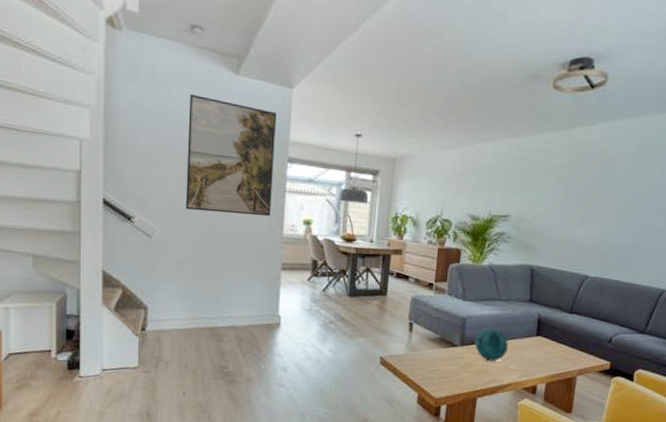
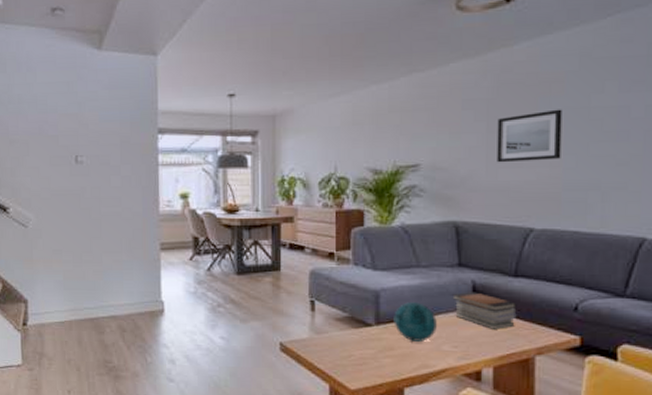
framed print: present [185,94,276,217] -> none [55,76,145,195]
book stack: none [522,323,569,354] -> present [452,292,517,329]
wall art: none [568,182,621,223] -> present [497,109,562,163]

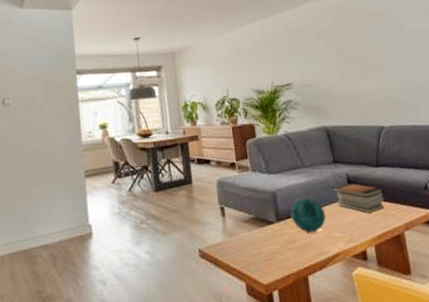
wall art: present [497,109,562,163] -> none [343,34,392,78]

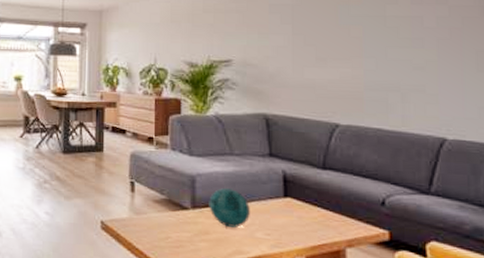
book stack: present [333,183,385,213] -> none [264,181,326,220]

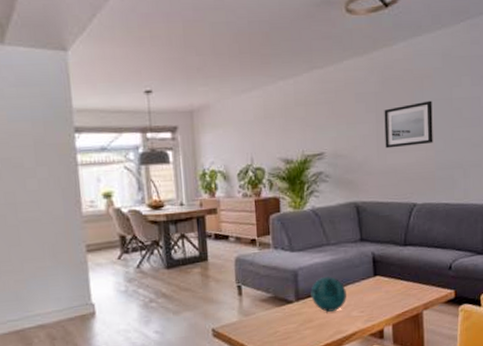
wall art: none [302,16,362,62] -> present [384,100,433,149]

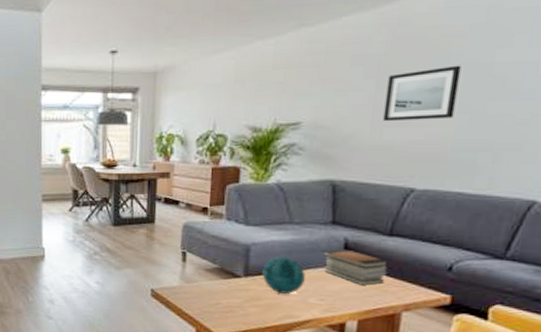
book stack: none [357,262,408,293] -> present [323,249,389,286]

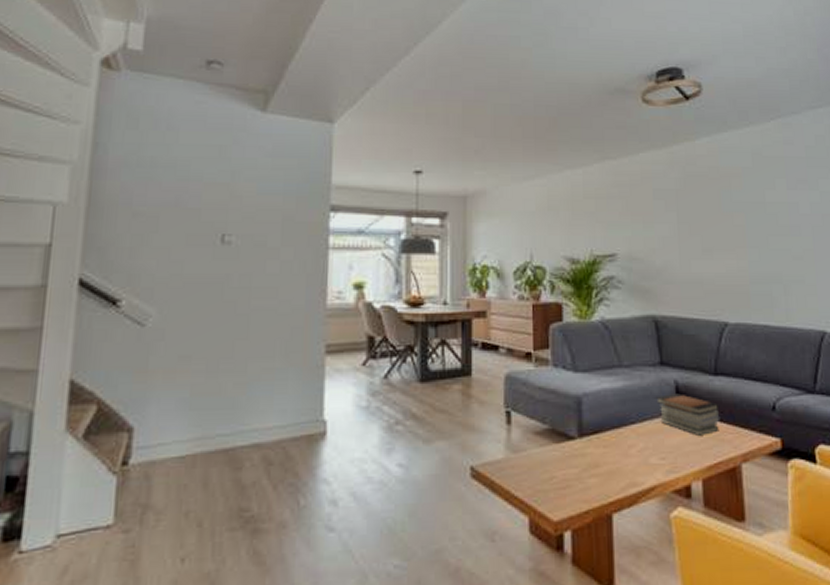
decorative orb: present [262,257,305,294] -> none [597,408,643,455]
wall art: present [383,65,462,122] -> none [686,203,746,254]

